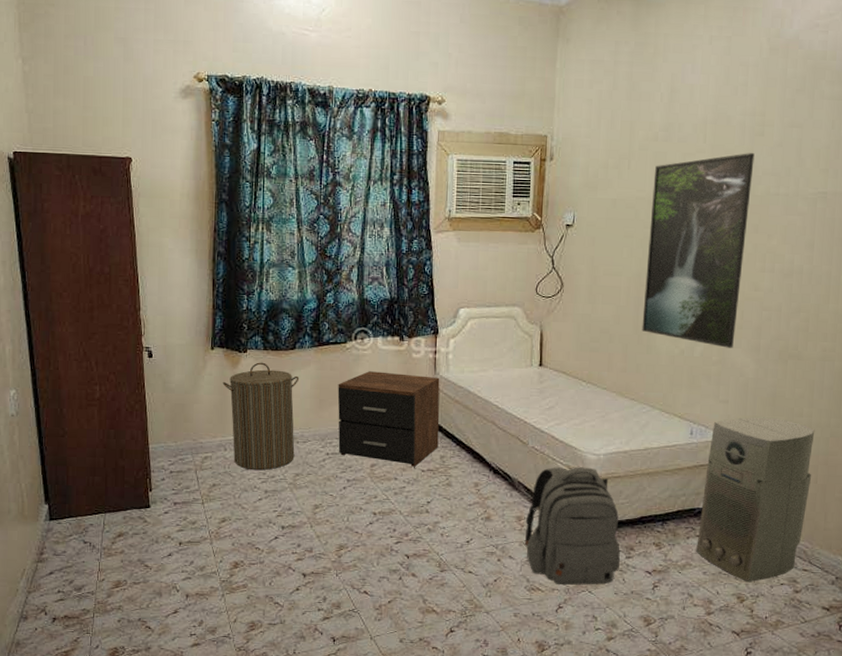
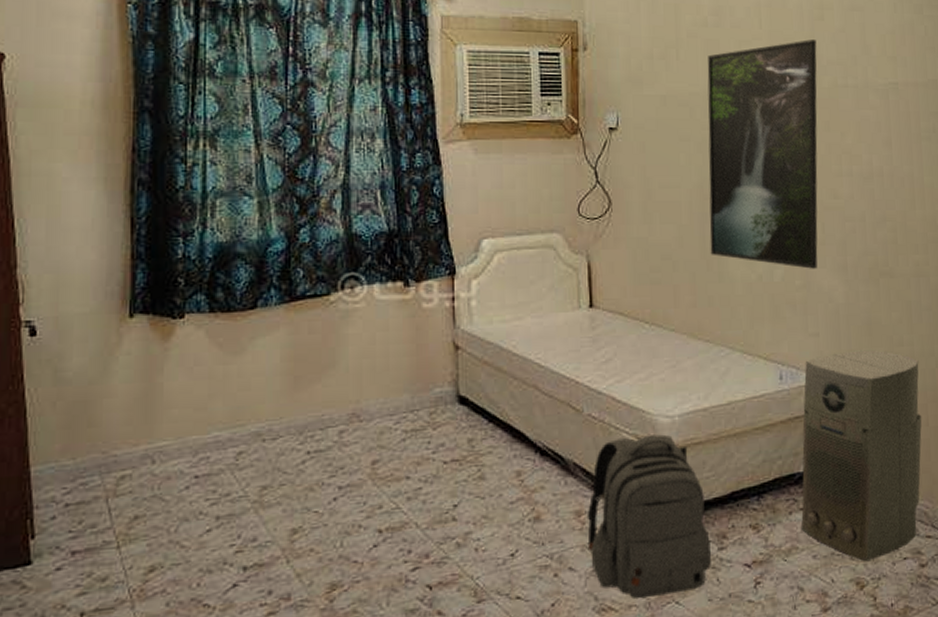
laundry hamper: present [222,362,300,471] -> none [147,330,264,489]
nightstand: present [337,371,440,467] -> none [320,330,464,458]

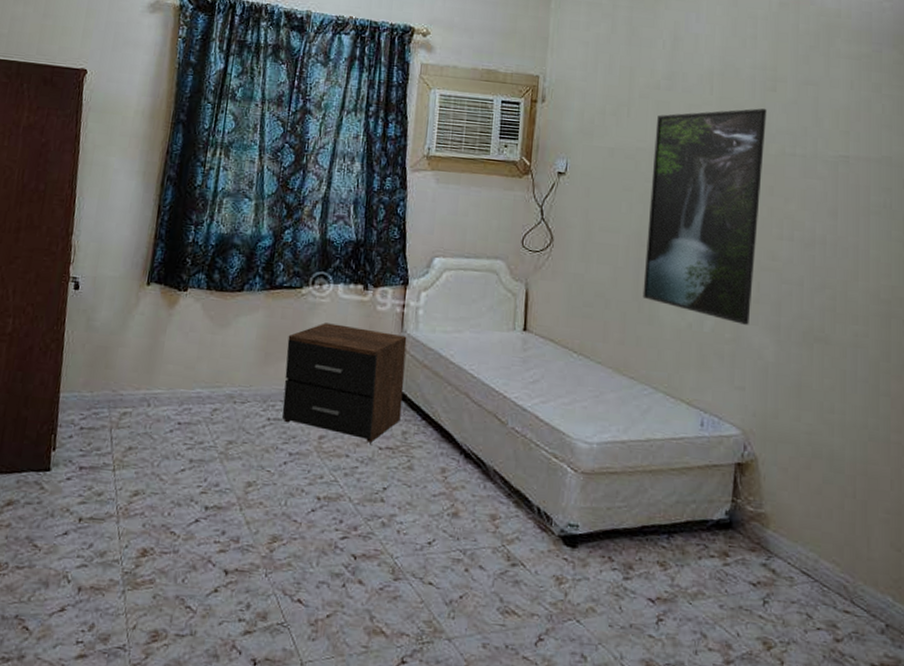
nightstand: none [320,330,464,458] -> present [282,323,407,443]
backpack: present [586,434,711,599] -> none [498,455,616,613]
air purifier: present [801,349,922,562] -> none [710,409,850,623]

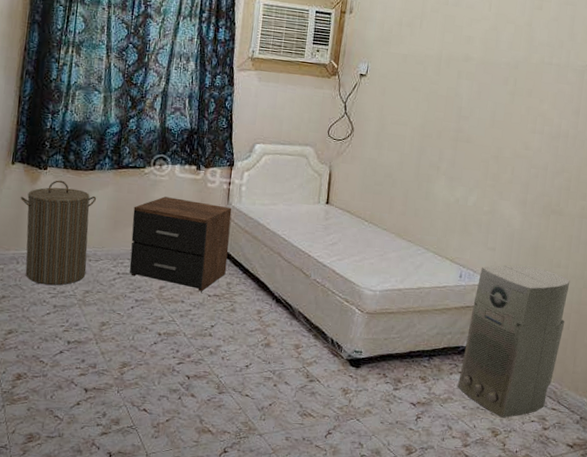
laundry hamper: none [154,303,245,434] -> present [20,180,97,285]
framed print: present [642,108,767,325] -> none [422,24,533,201]
air purifier: none [710,409,850,623] -> present [458,264,570,418]

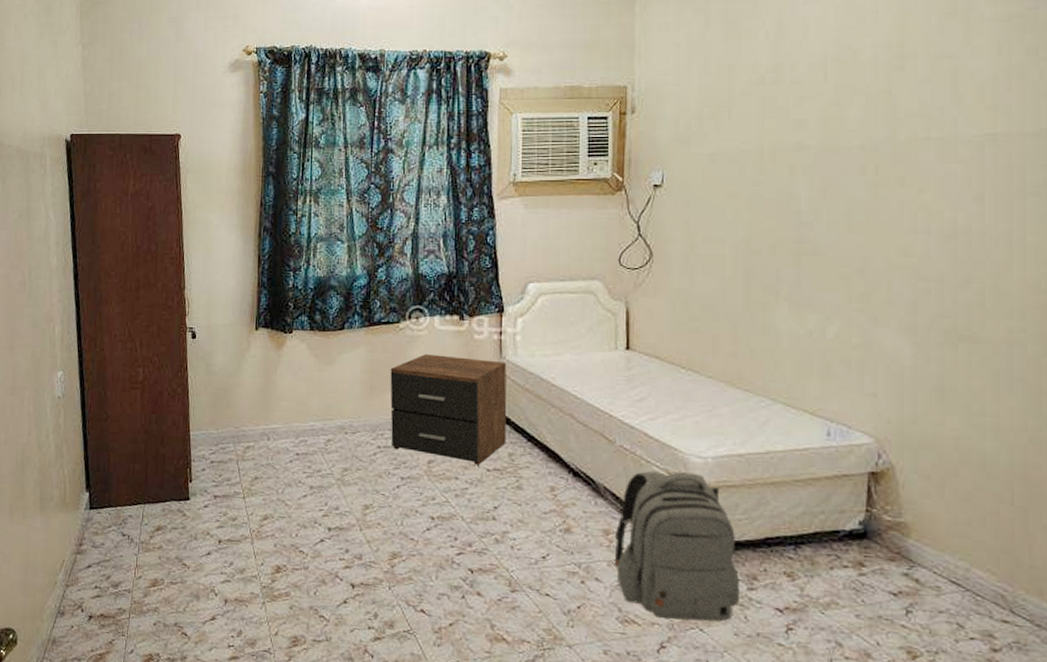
laundry hamper: present [20,180,97,285] -> none [266,344,348,463]
backpack: none [300,300,390,414] -> present [614,471,739,622]
air purifier: present [458,264,570,418] -> none [844,415,1006,633]

